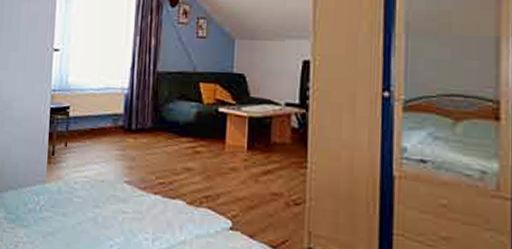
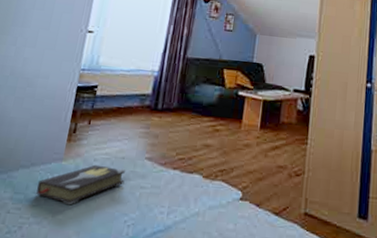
hardback book: none [25,187,106,227] -> present [35,164,125,205]

